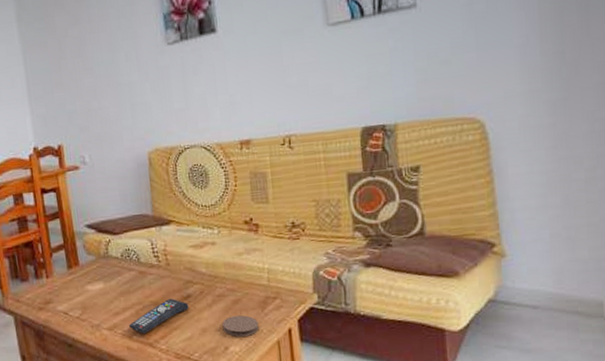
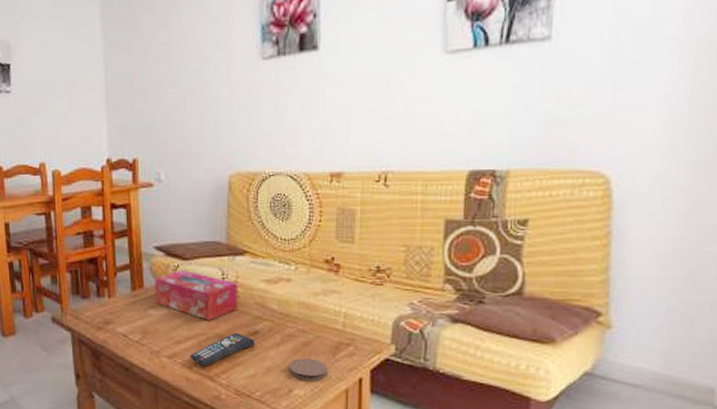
tissue box: none [88,244,170,290] -> present [154,270,238,321]

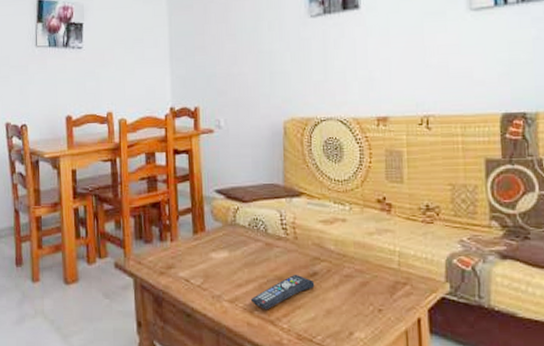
tissue box: present [154,270,238,321] -> none [215,212,297,263]
coaster: present [288,358,328,381] -> none [348,299,387,322]

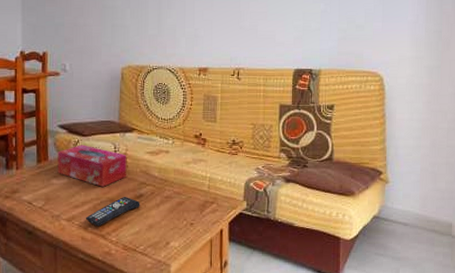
tissue box: none [215,212,297,263] -> present [57,145,127,187]

